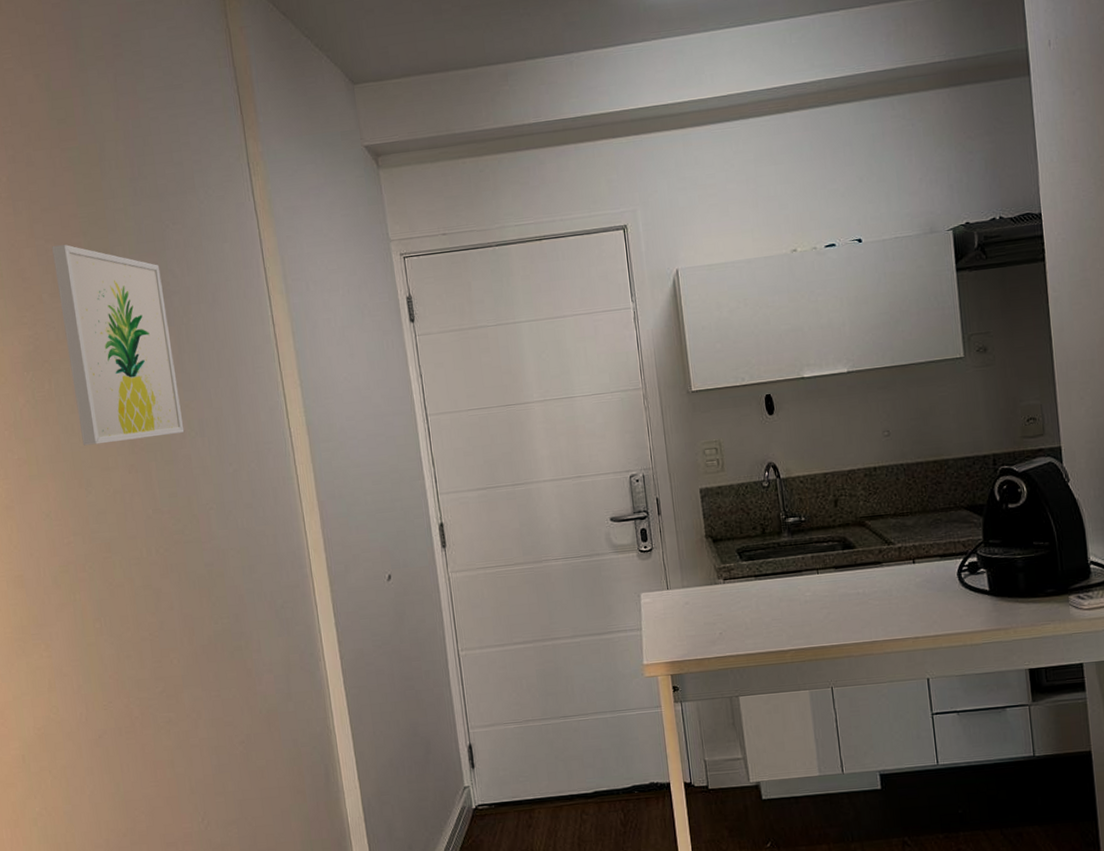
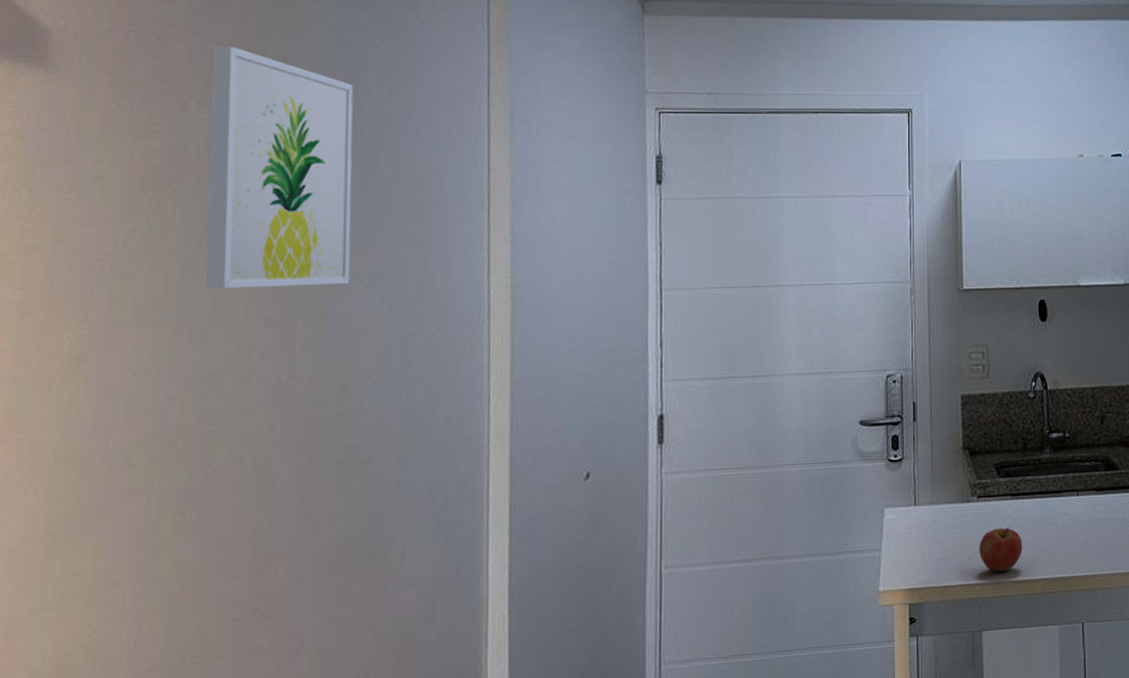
apple: none [729,605,770,645] -> present [979,527,1023,573]

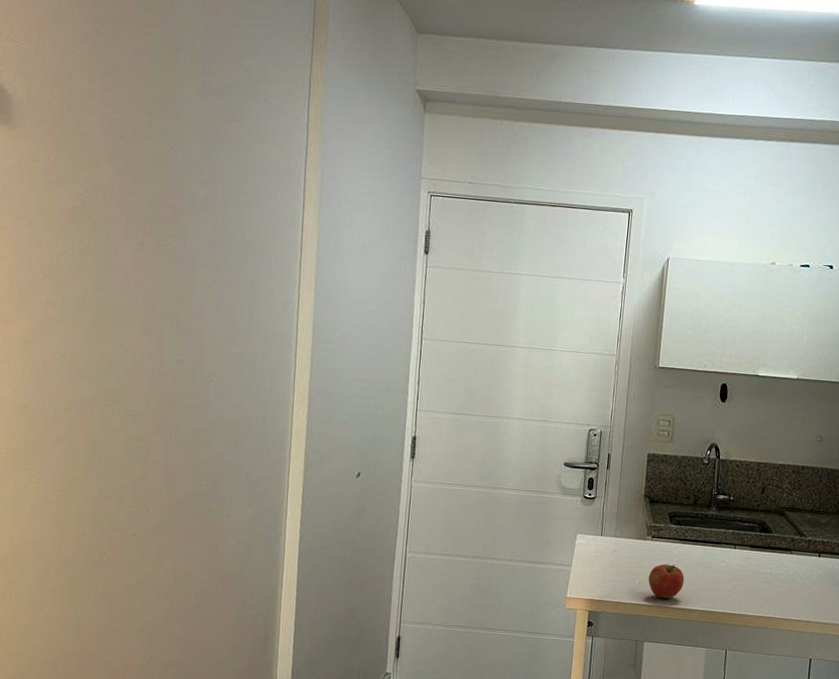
wall art: present [205,45,354,289] -> none [108,117,211,308]

